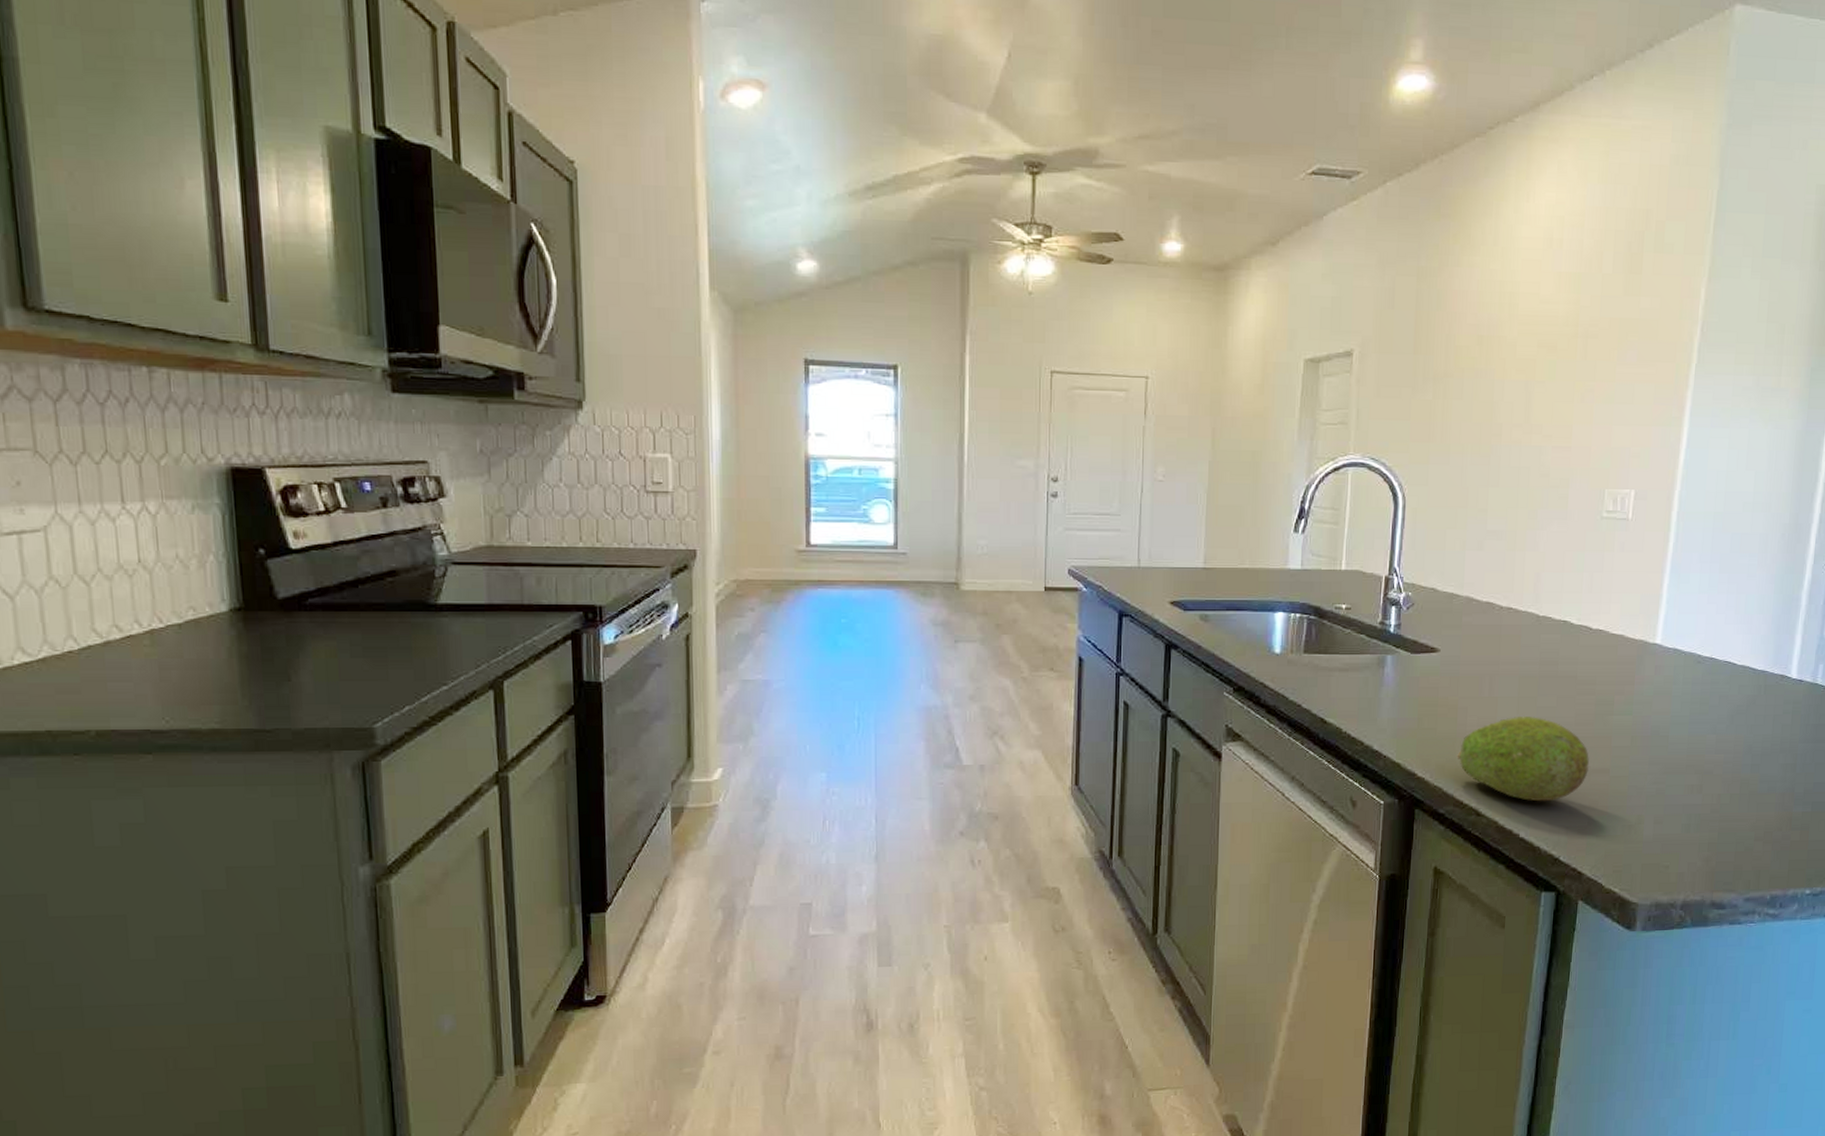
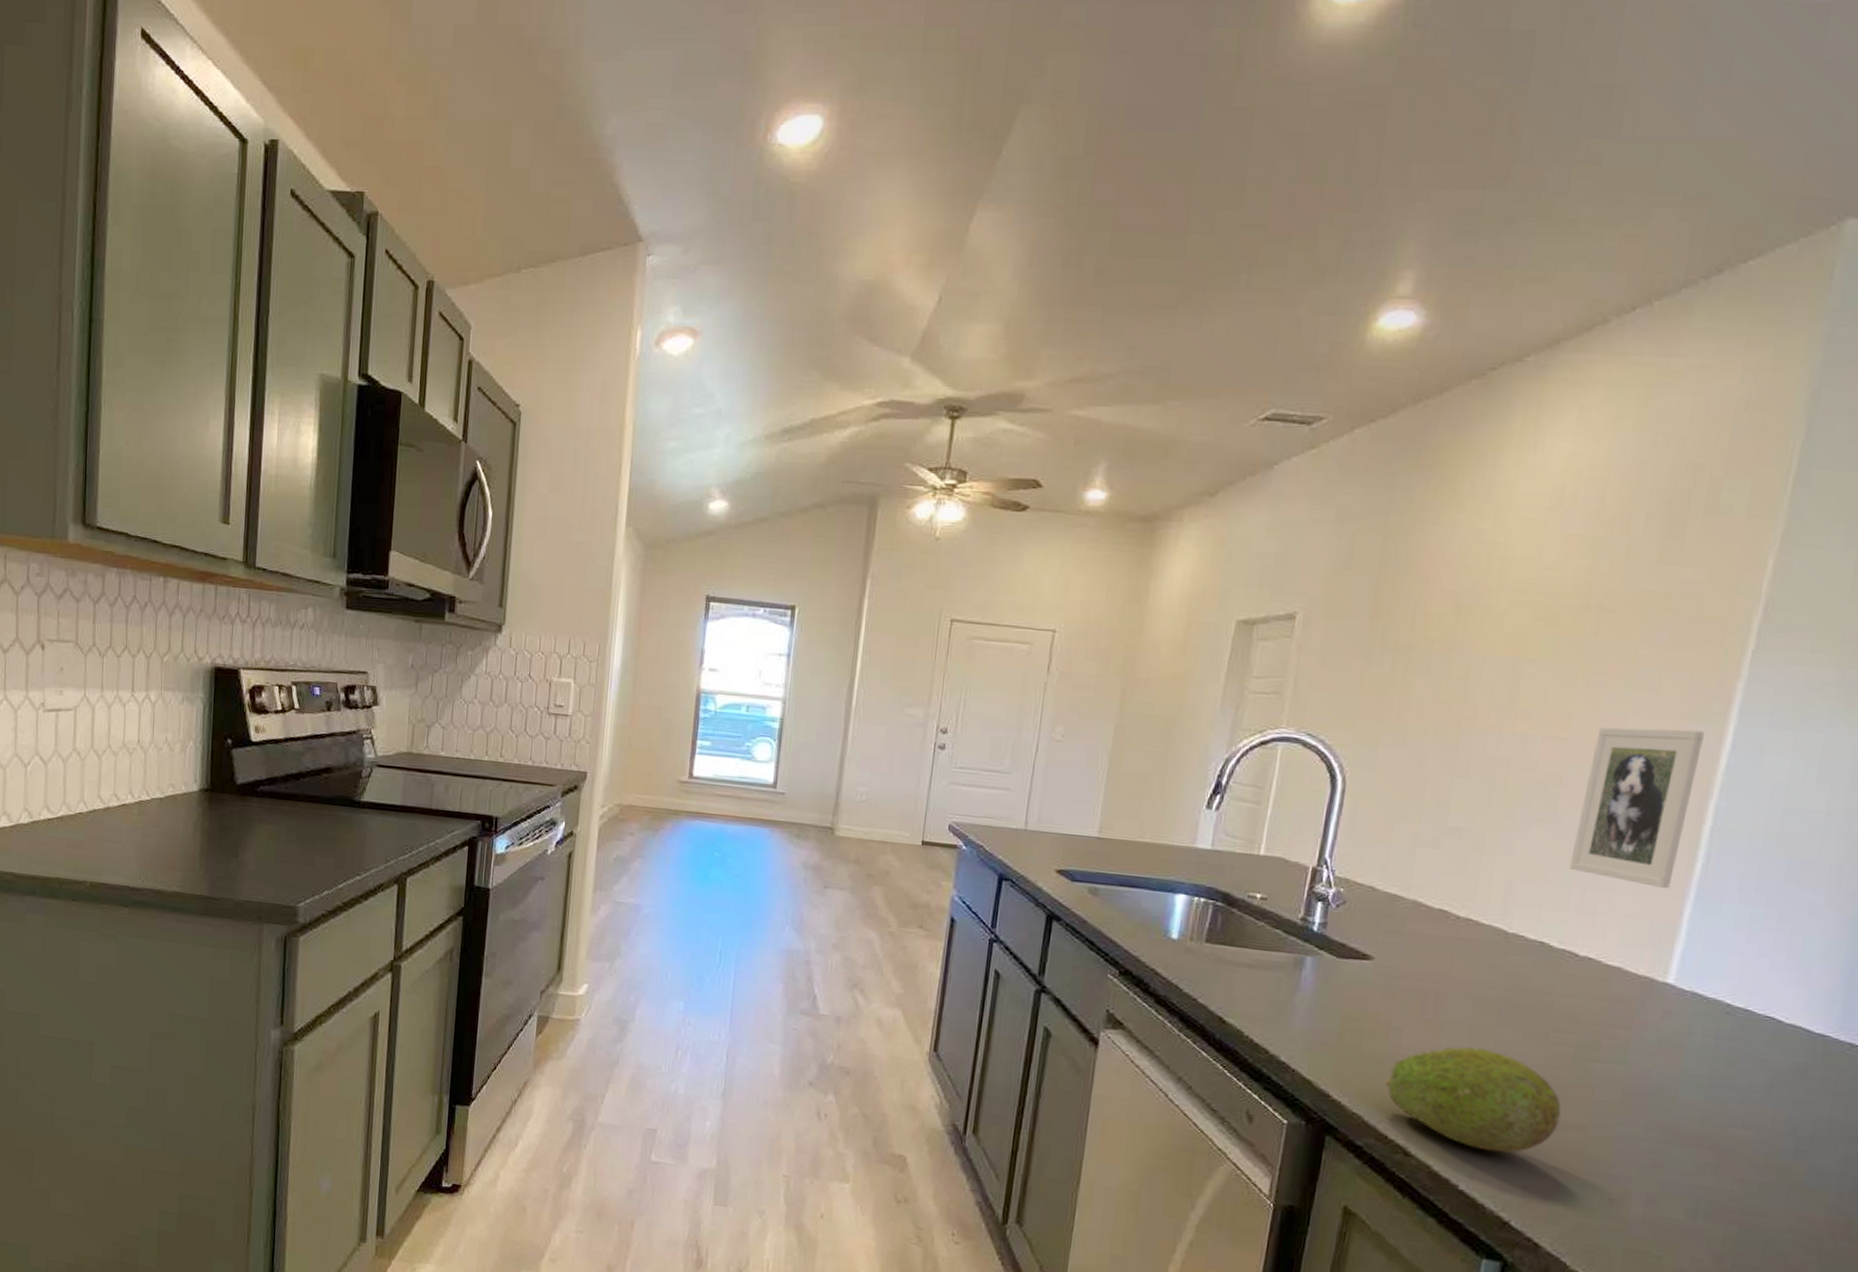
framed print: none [1580,433,1667,565] -> present [1569,727,1705,888]

